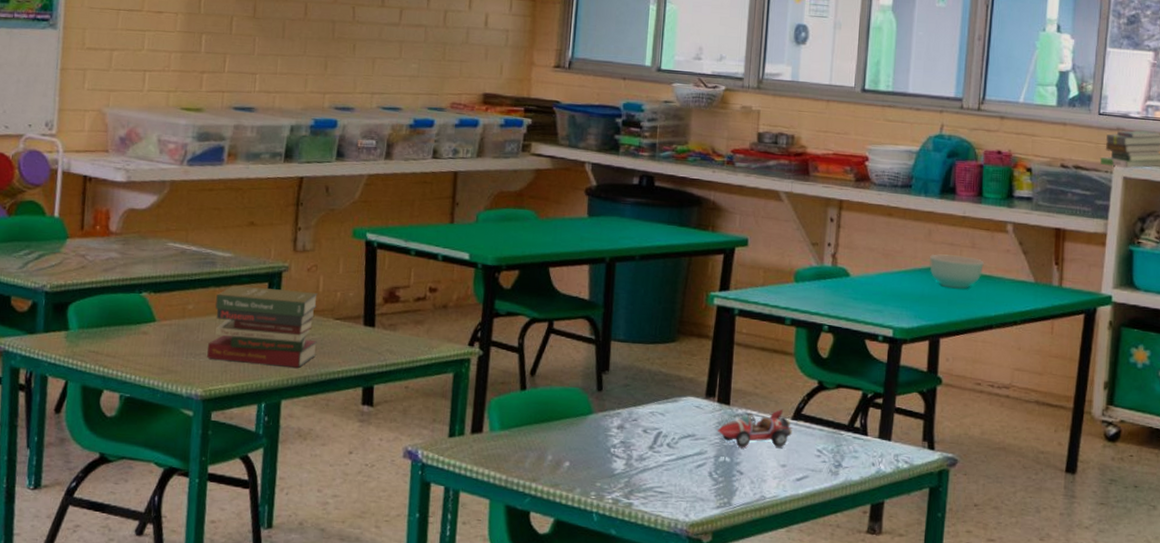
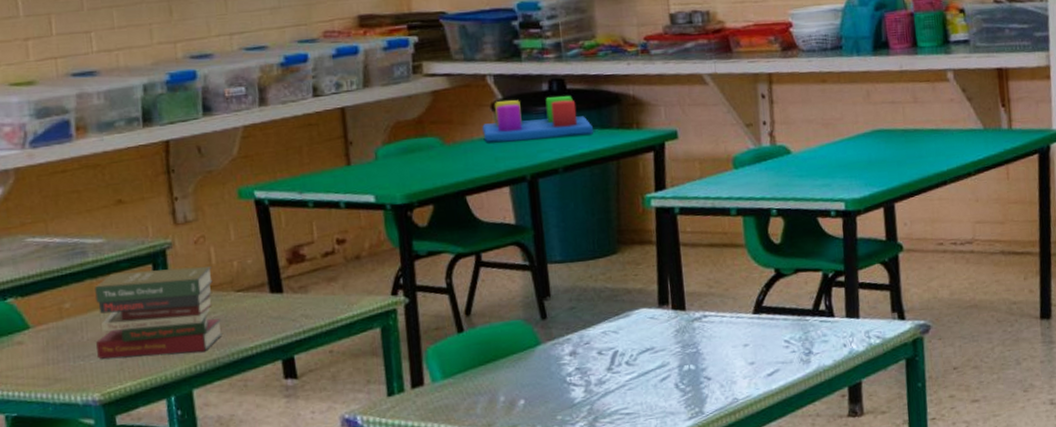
toy blocks: none [573,187,673,232] -> present [482,96,594,145]
toy car: present [718,409,792,447] -> none [677,304,756,352]
bowl: present [929,254,984,289] -> none [872,112,929,149]

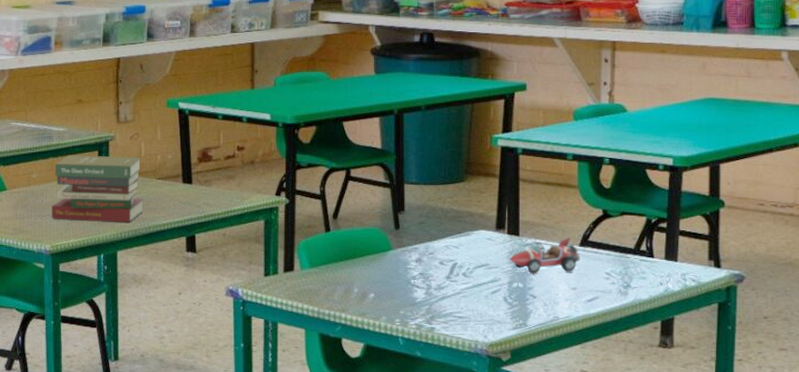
toy blocks: present [482,96,594,145] -> none [362,46,455,82]
toy car: none [677,304,756,352] -> present [509,237,580,273]

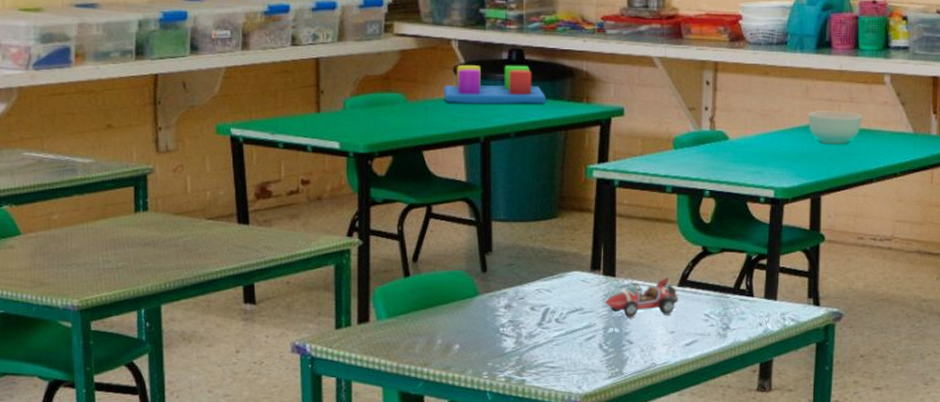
books: present [52,155,144,223] -> none [79,191,192,271]
toy blocks: none [362,46,455,82] -> present [444,64,547,106]
bowl: none [706,85,760,117] -> present [808,111,862,145]

